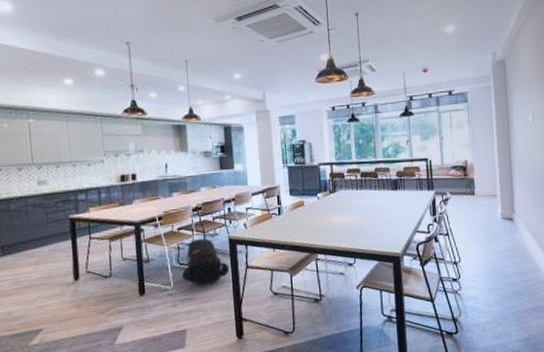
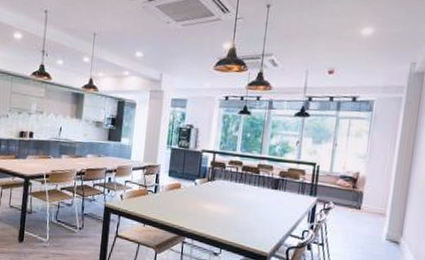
backpack: present [181,238,230,285] -> none [57,201,101,245]

